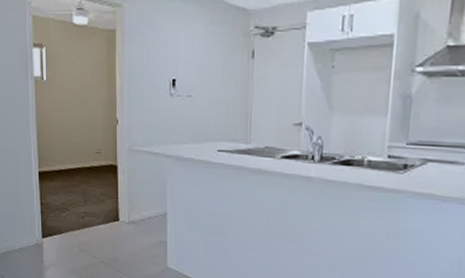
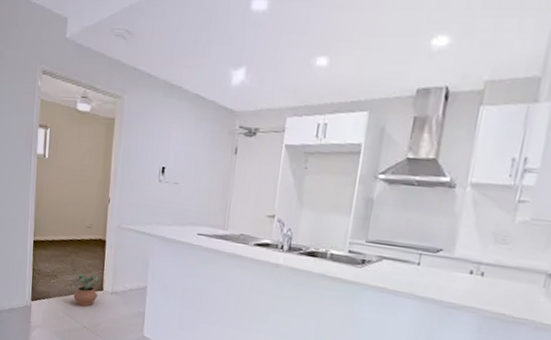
potted plant: none [87,203,114,240] -> present [73,272,100,307]

